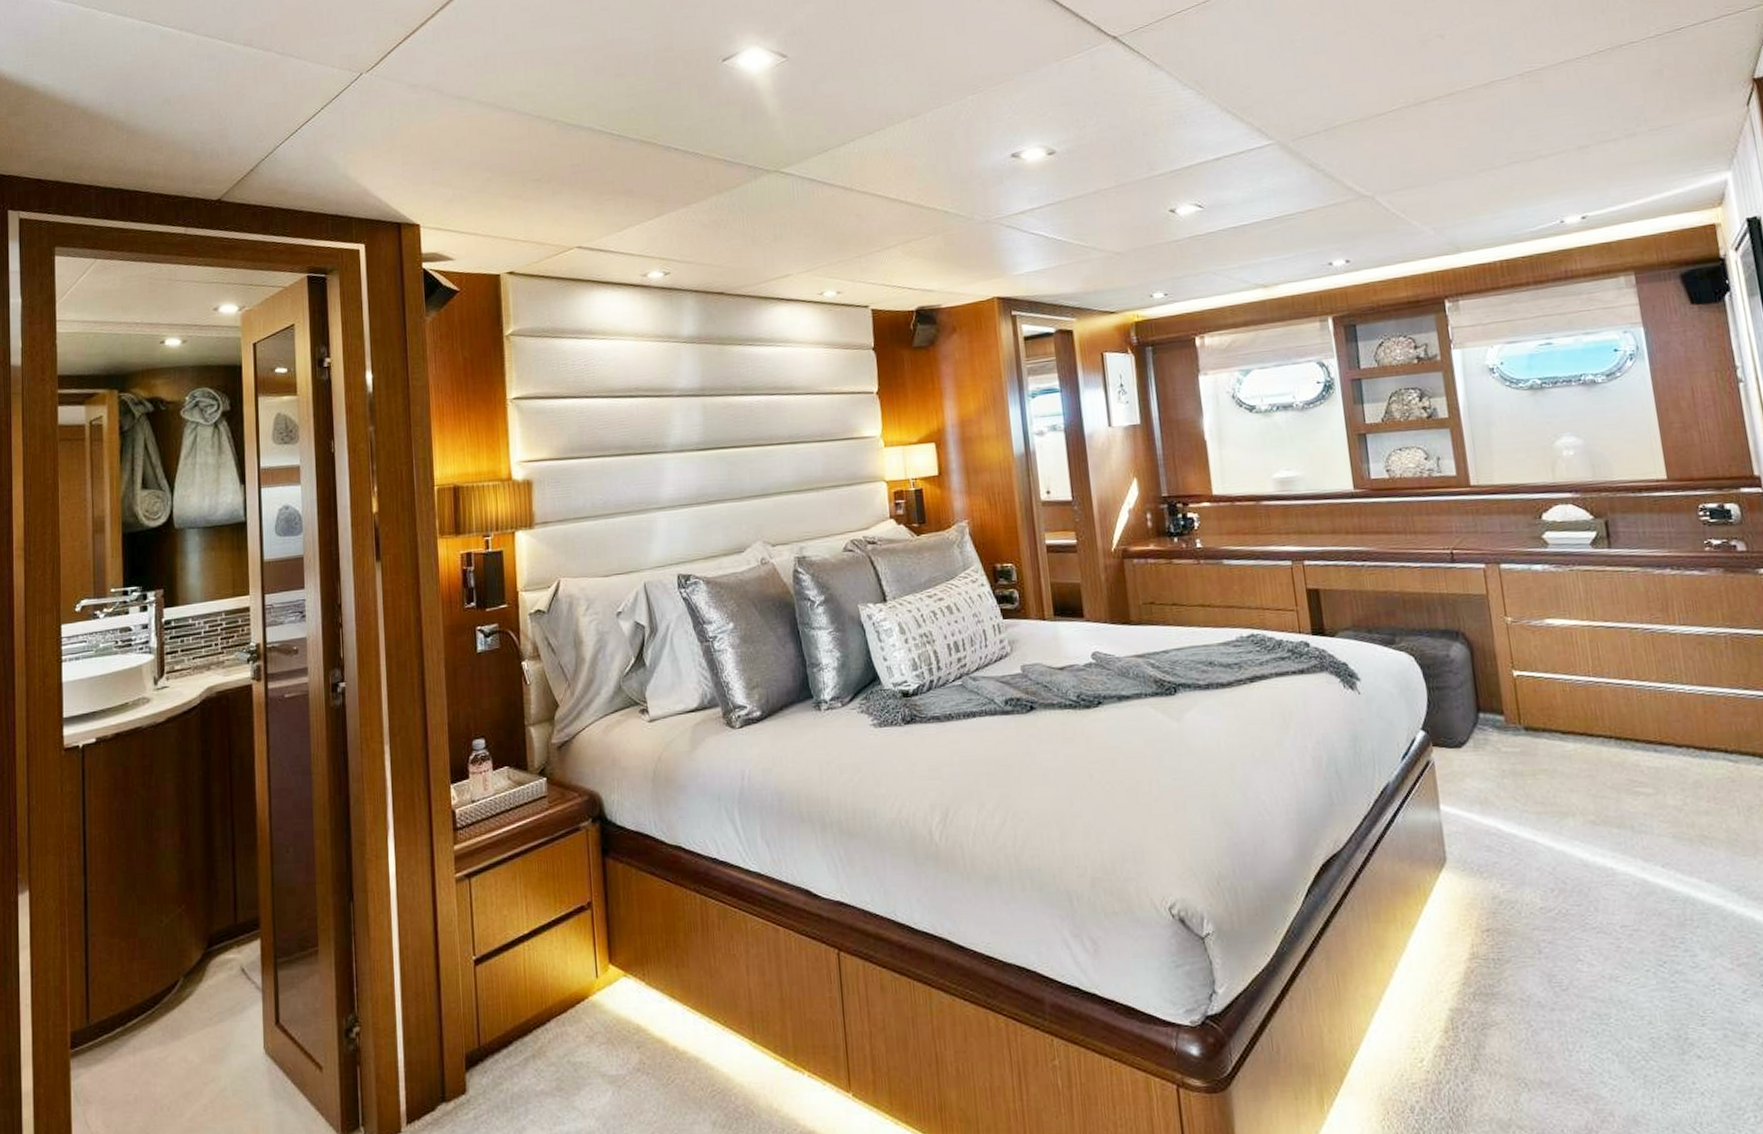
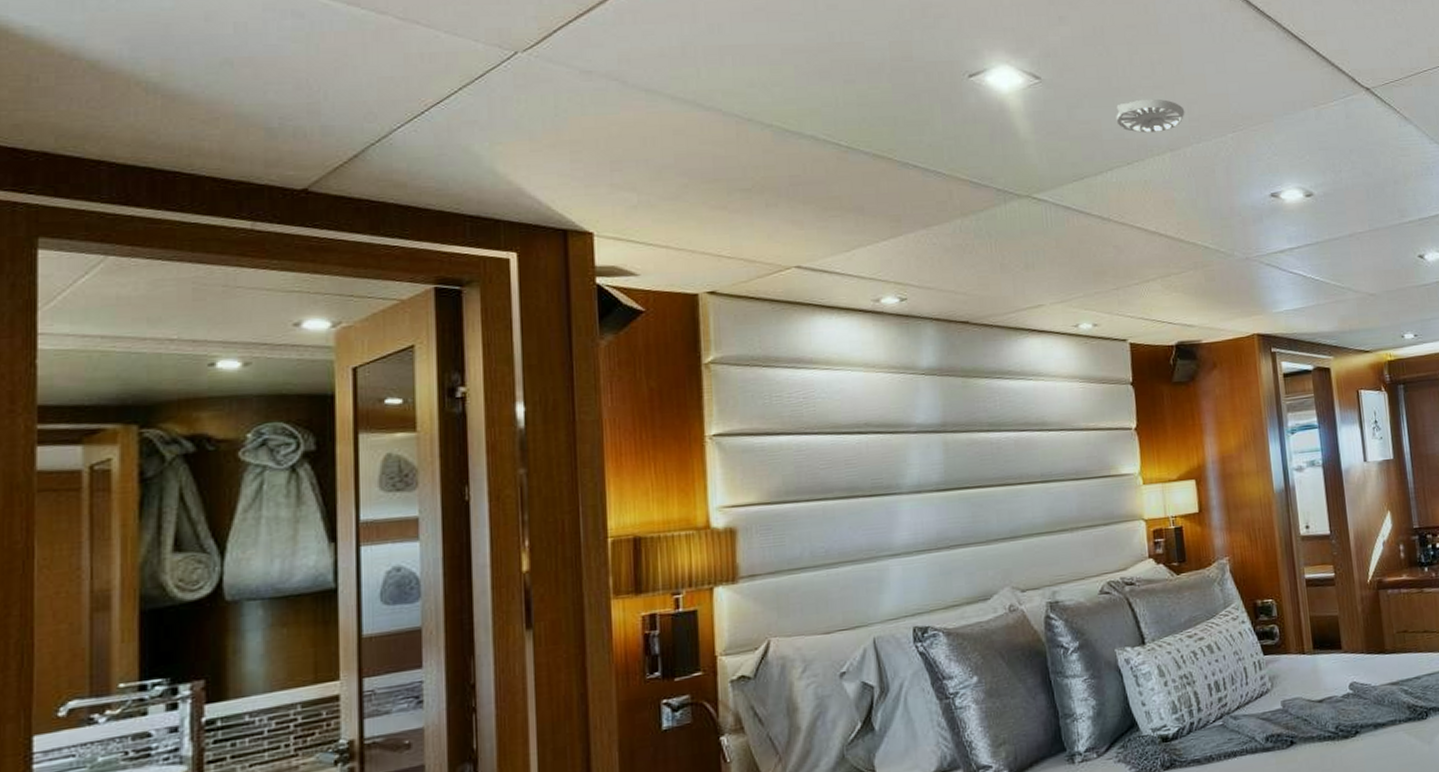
smoke detector: none [858,67,925,102] -> present [1116,98,1185,133]

